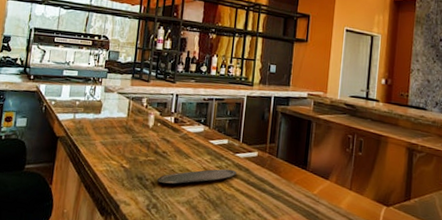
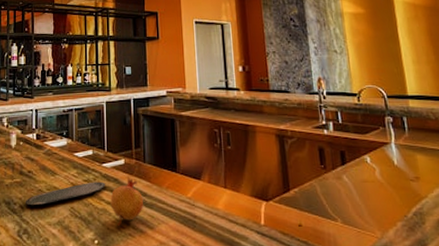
fruit: none [239,168,272,213] -> present [110,176,144,227]

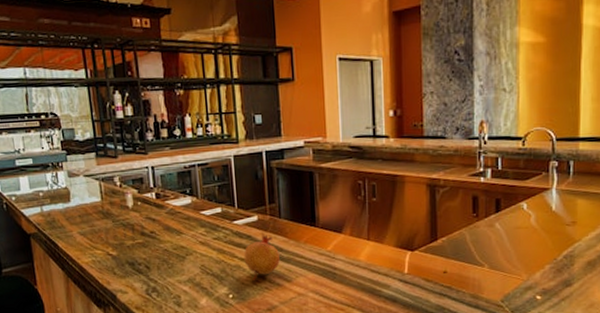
oval tray: present [25,181,105,206] -> none [150,239,238,266]

